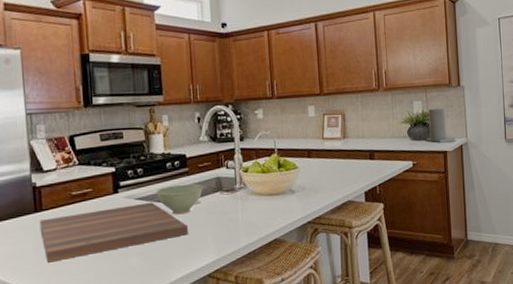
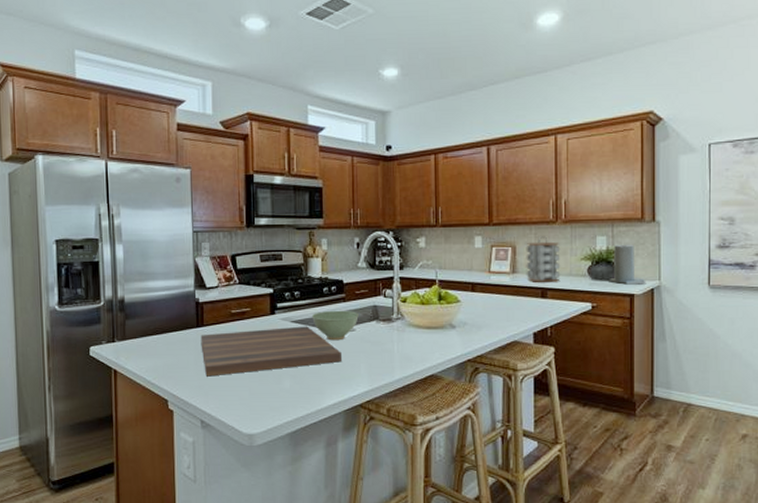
spice rack: none [354,103,385,146] -> present [526,236,561,282]

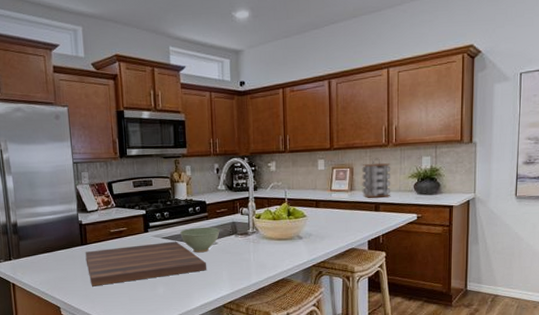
paper towel: present [609,244,646,285] -> none [432,163,464,198]

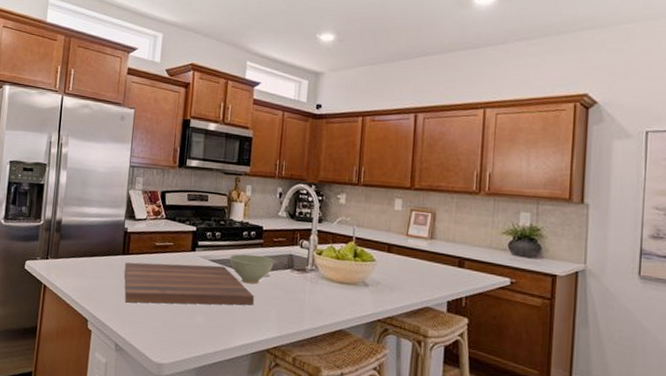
spice rack: present [362,158,391,198] -> none [444,206,482,253]

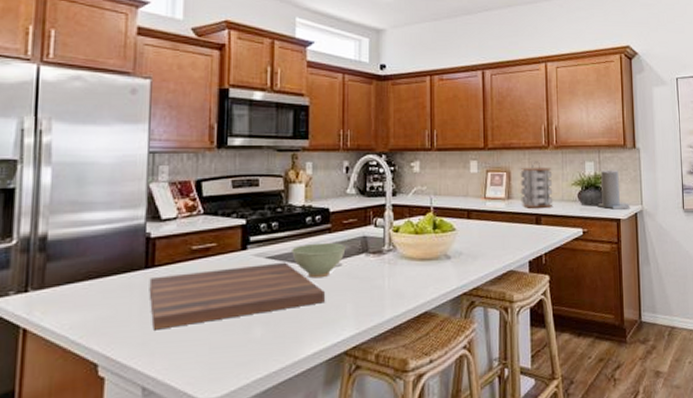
spice rack: none [444,206,482,253] -> present [520,161,553,208]
paper towel: none [530,222,571,267] -> present [597,169,631,210]

